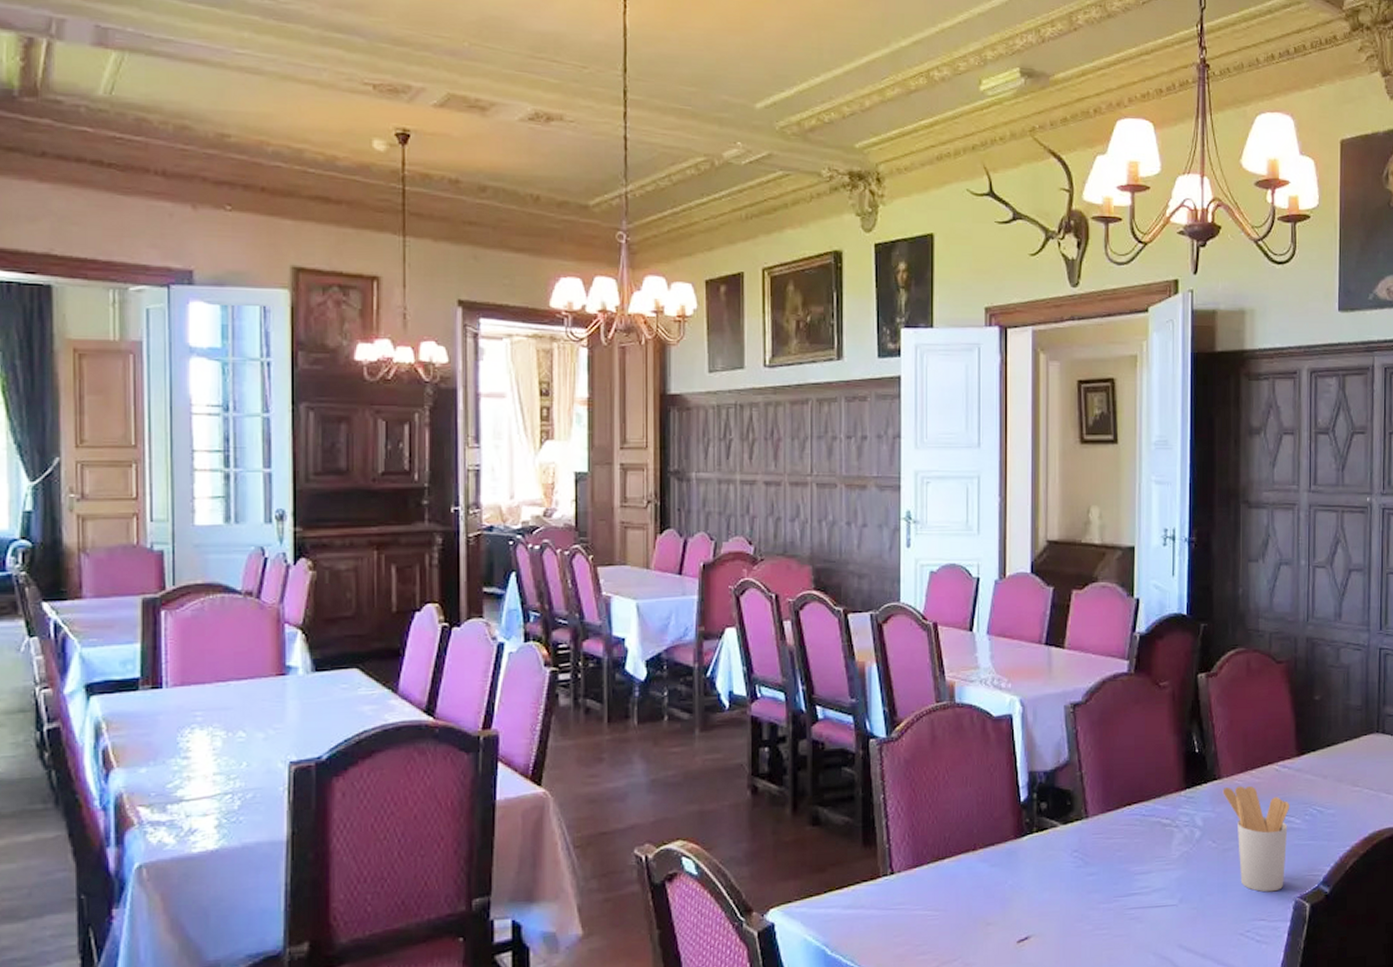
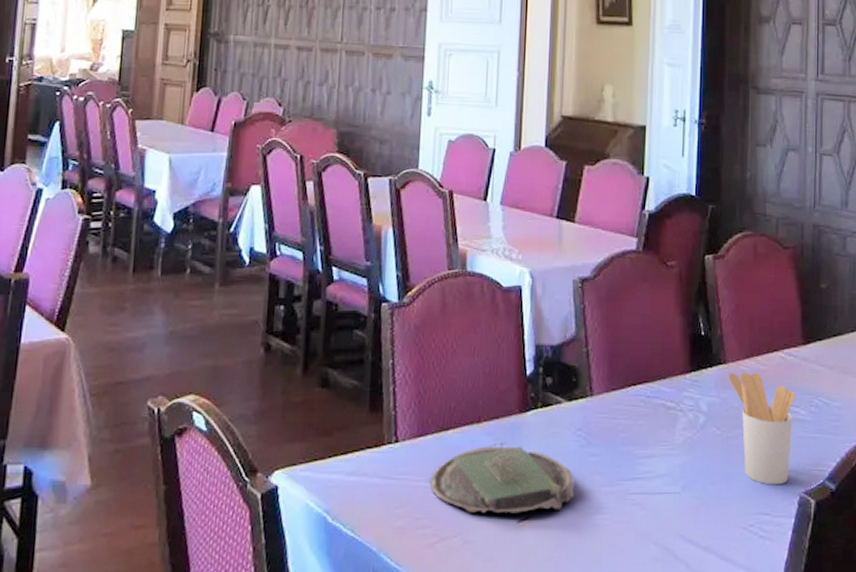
plate: none [927,867,1073,937] -> present [429,442,575,514]

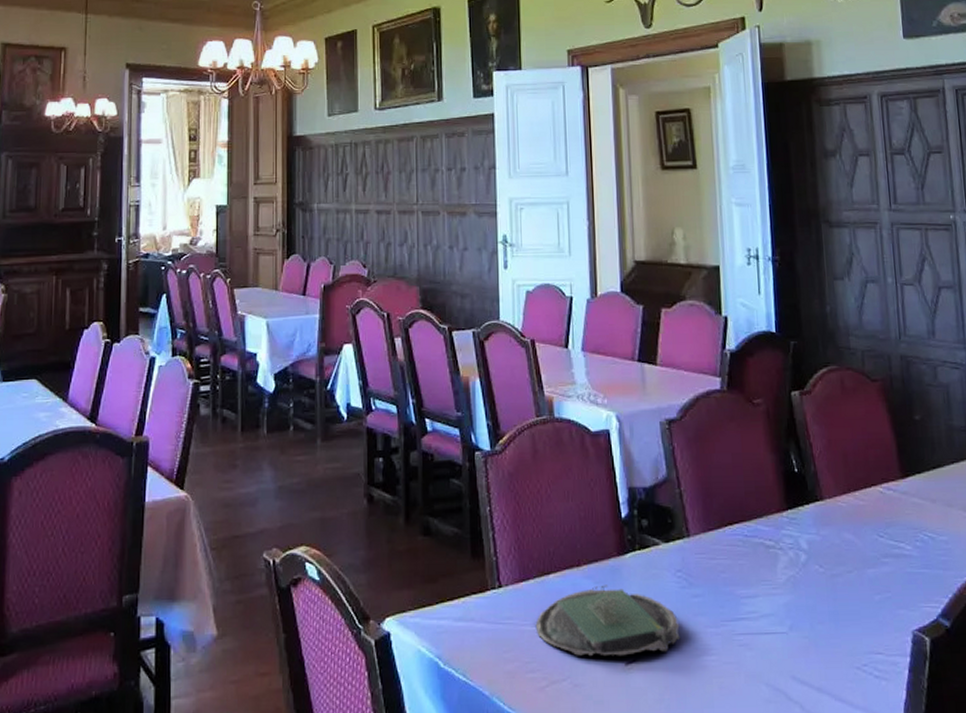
utensil holder: present [728,372,796,485] -> none [826,508,900,623]

